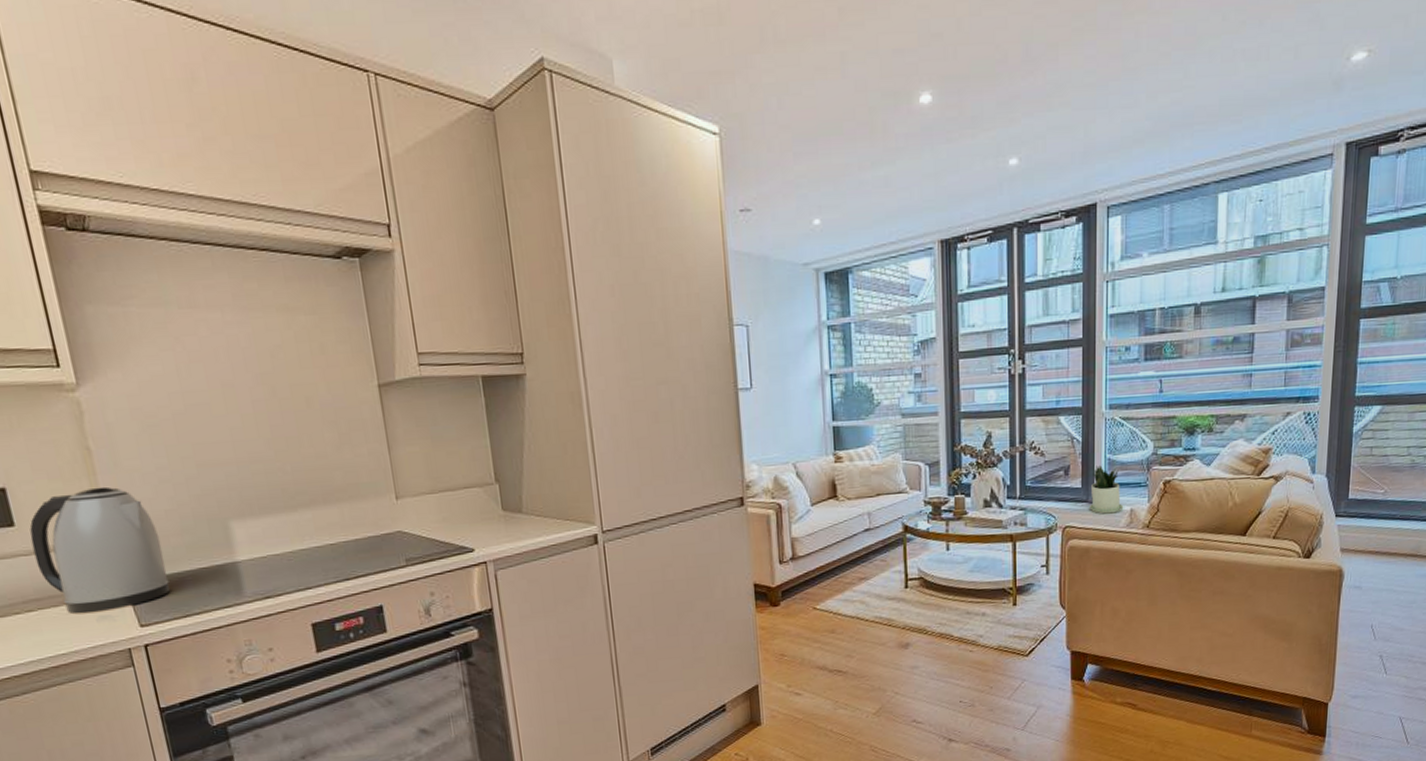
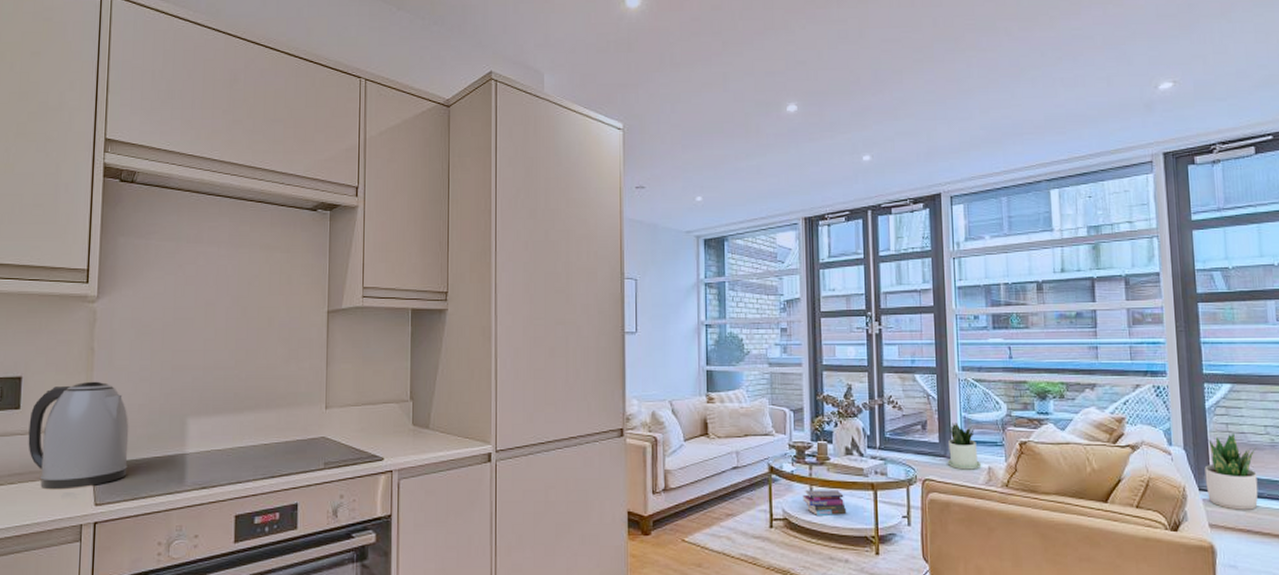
books: none [939,544,984,573] -> present [802,490,846,517]
planter: none [1342,456,1397,533] -> present [1204,432,1258,510]

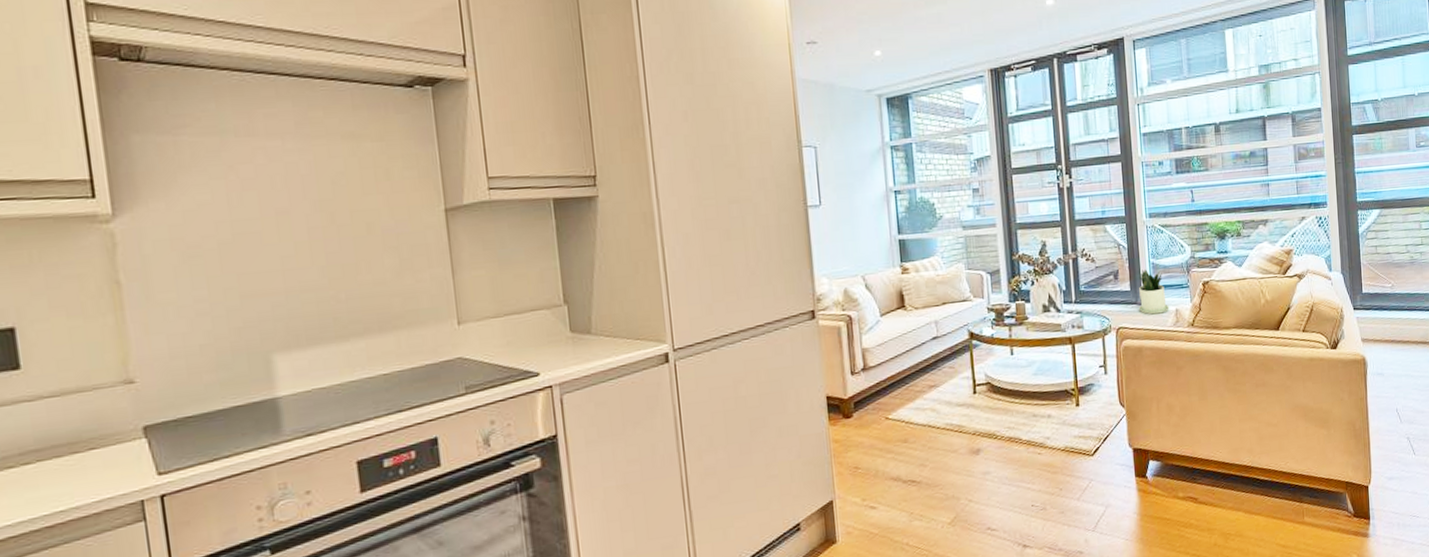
kettle: present [28,381,129,490] -> none [37,322,198,465]
books: present [802,490,846,517] -> none [1004,348,1046,377]
planter: present [1204,432,1258,510] -> none [1358,254,1400,324]

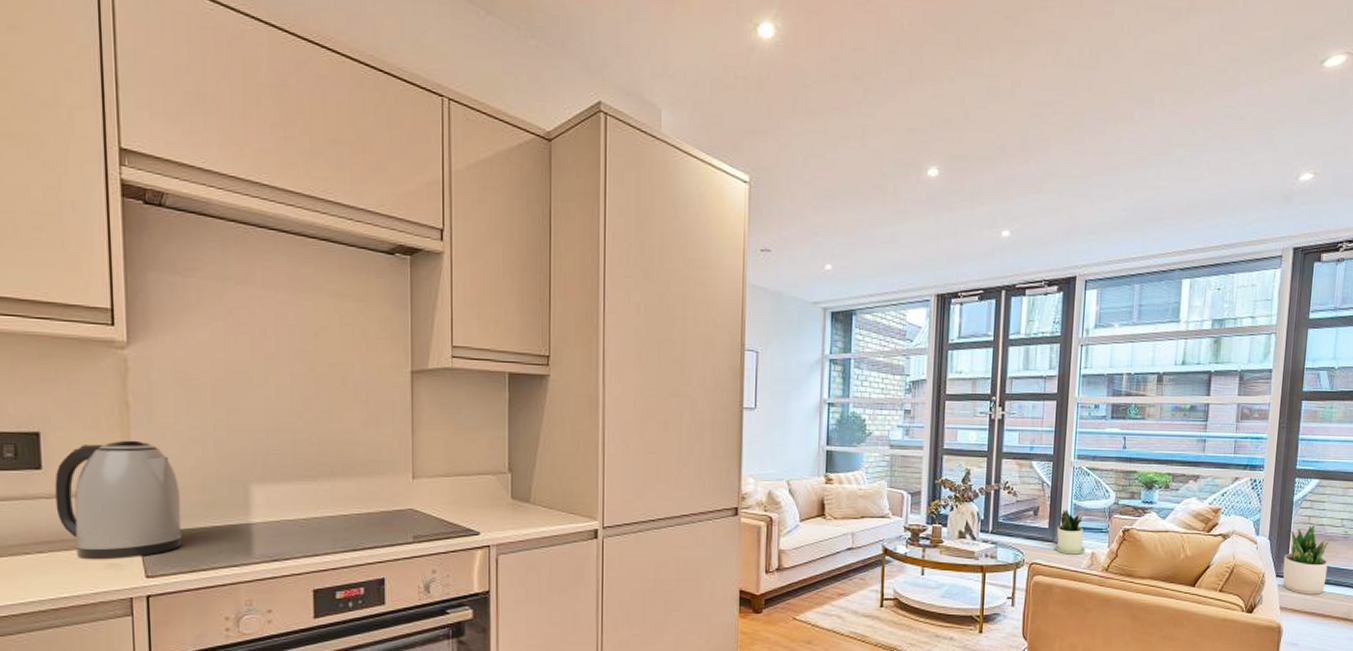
kettle: none [37,322,198,465] -> present [54,440,182,560]
planter: none [1358,254,1400,324] -> present [1282,524,1331,595]

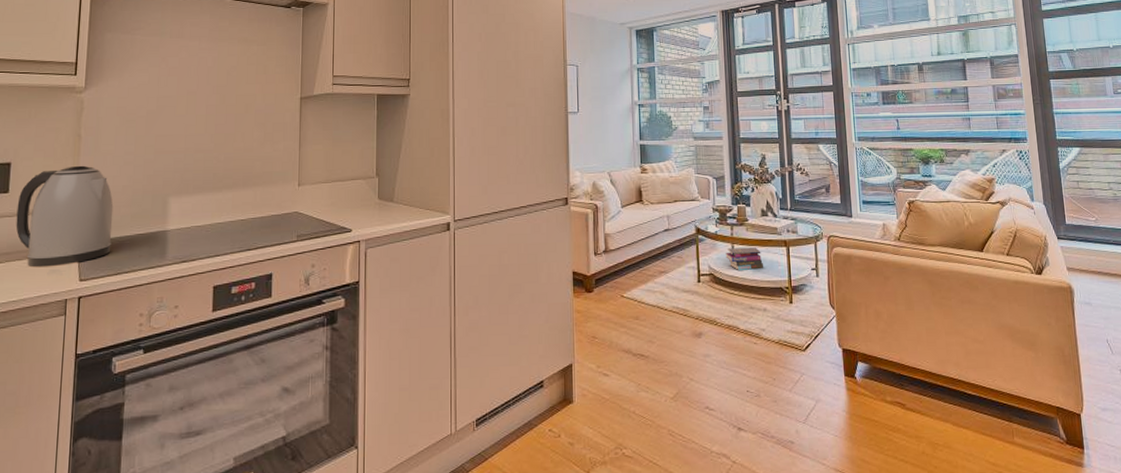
books: none [914,572,955,597] -> present [725,247,763,271]
planter: present [1054,509,1086,555] -> none [848,186,877,227]
planter: present [1282,524,1331,595] -> none [1061,189,1106,255]

